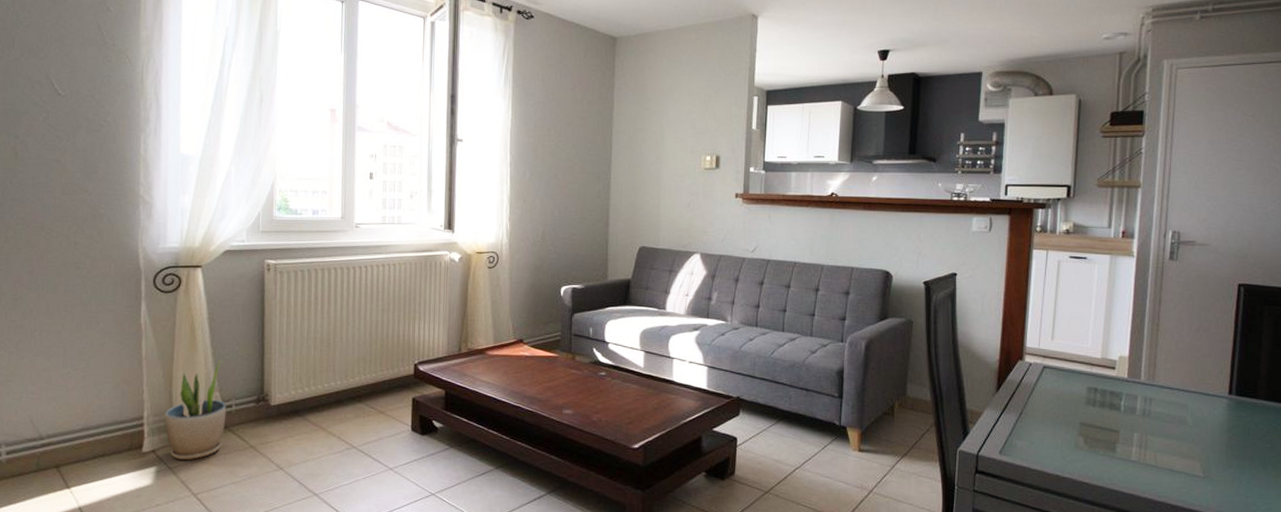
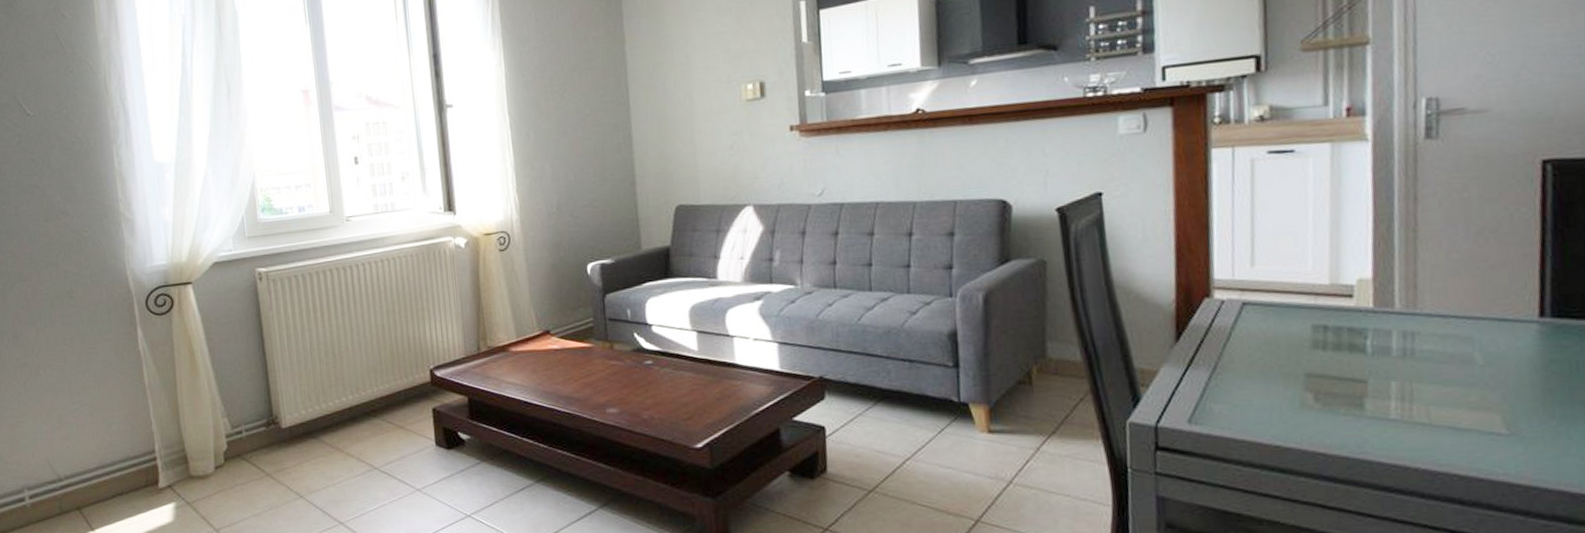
potted plant: present [164,359,227,460] -> none [175,382,238,493]

